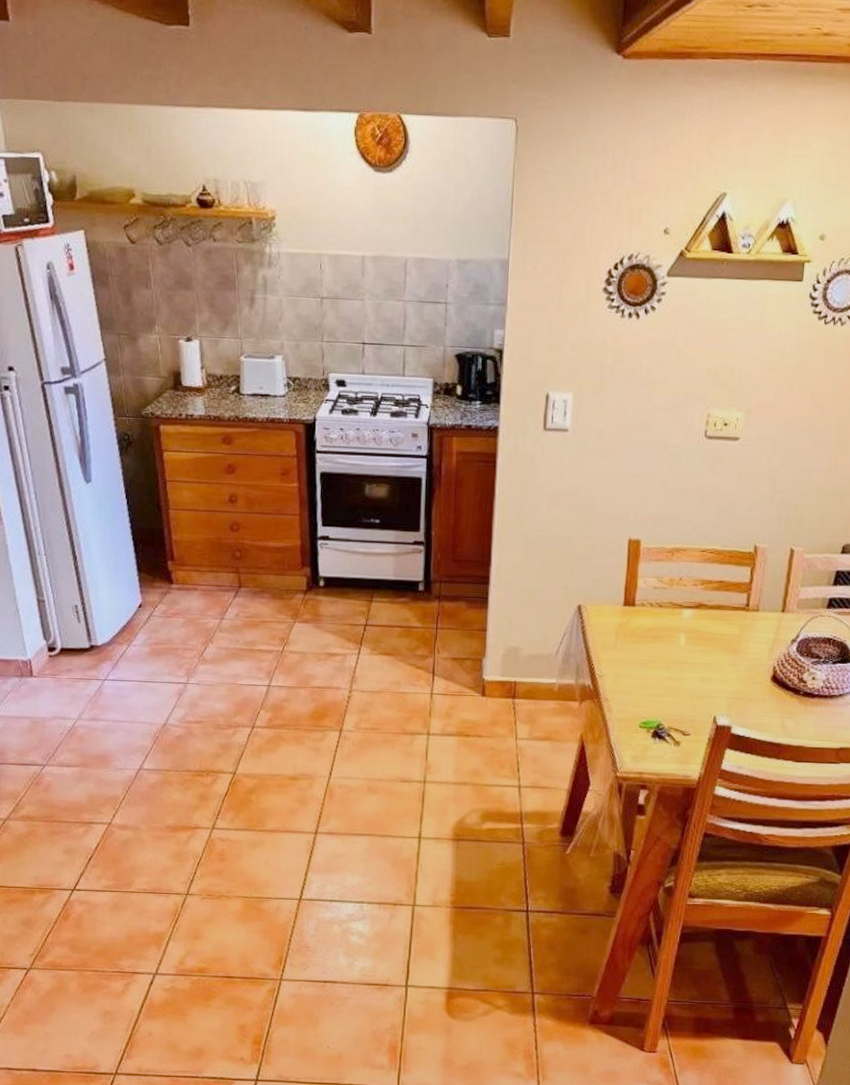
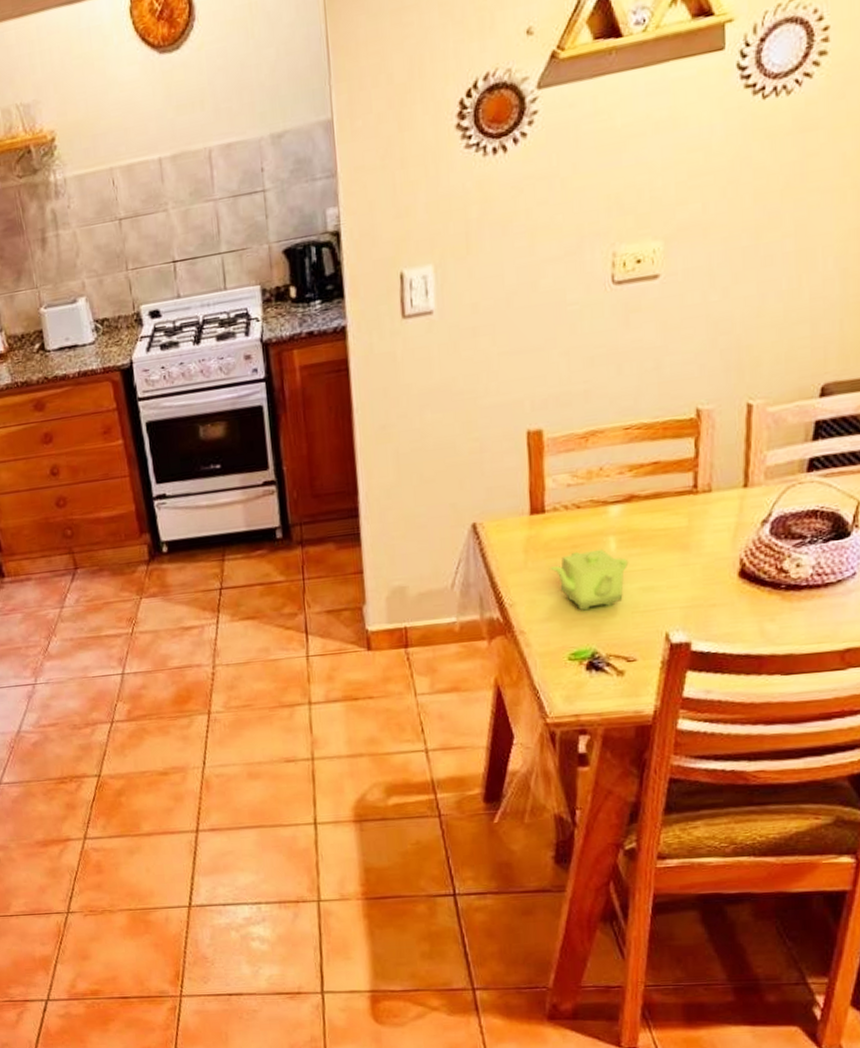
teapot: none [633,641,693,690] -> present [549,548,629,611]

